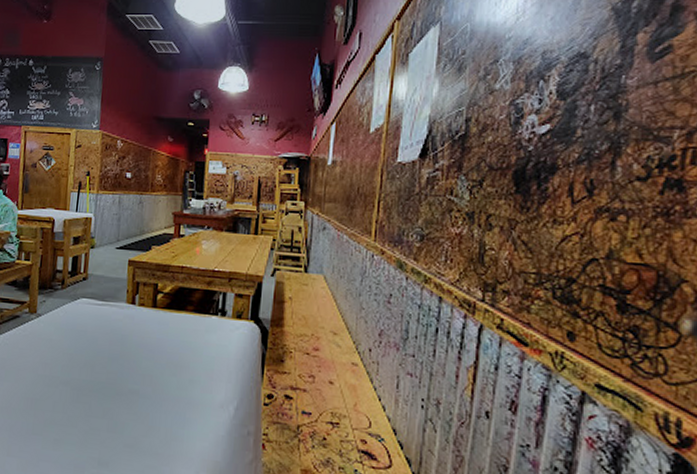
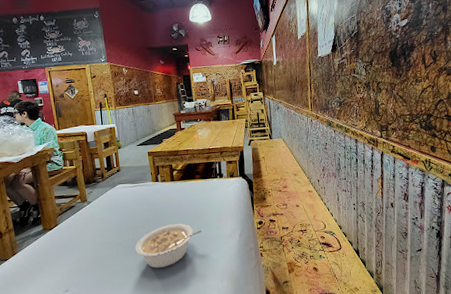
legume: none [85,369,184,432] -> present [135,223,203,268]

